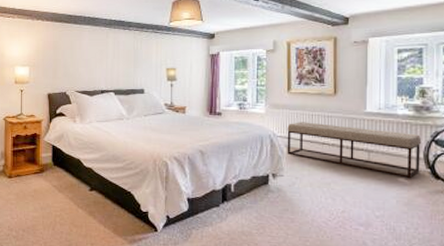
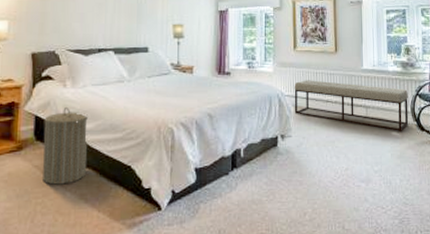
laundry hamper: none [59,139,94,203] -> present [43,106,88,185]

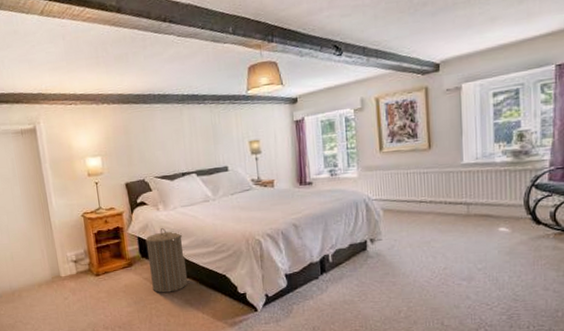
bench: present [294,80,409,132] -> none [382,180,522,228]

